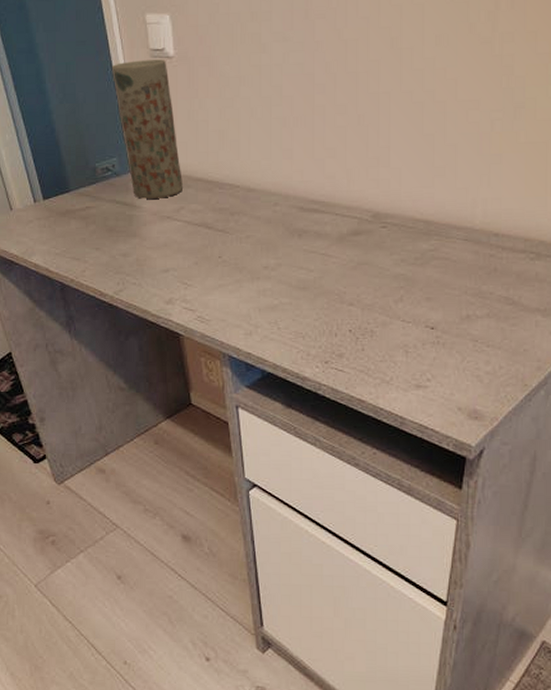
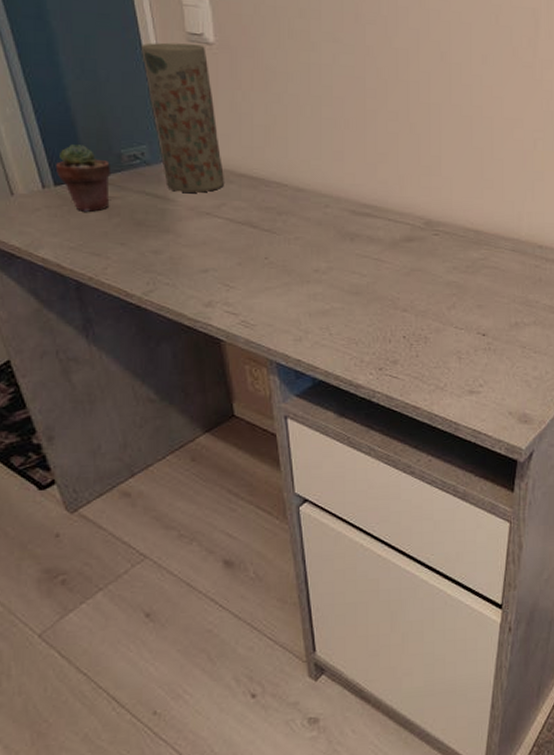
potted succulent: none [43,162,88,221] -> present [55,144,112,212]

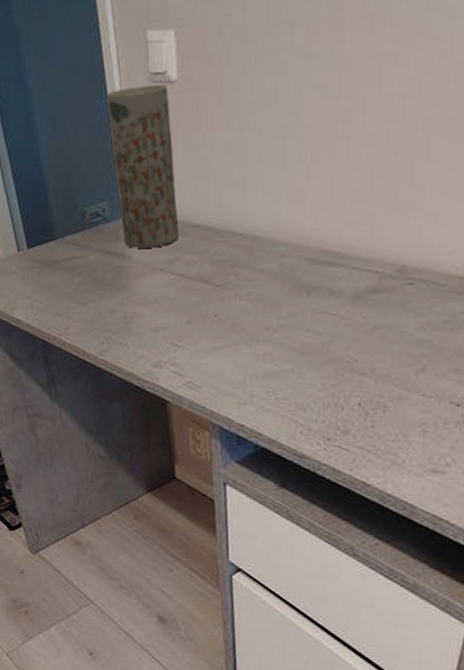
potted succulent: present [55,144,112,212] -> none [28,206,76,273]

